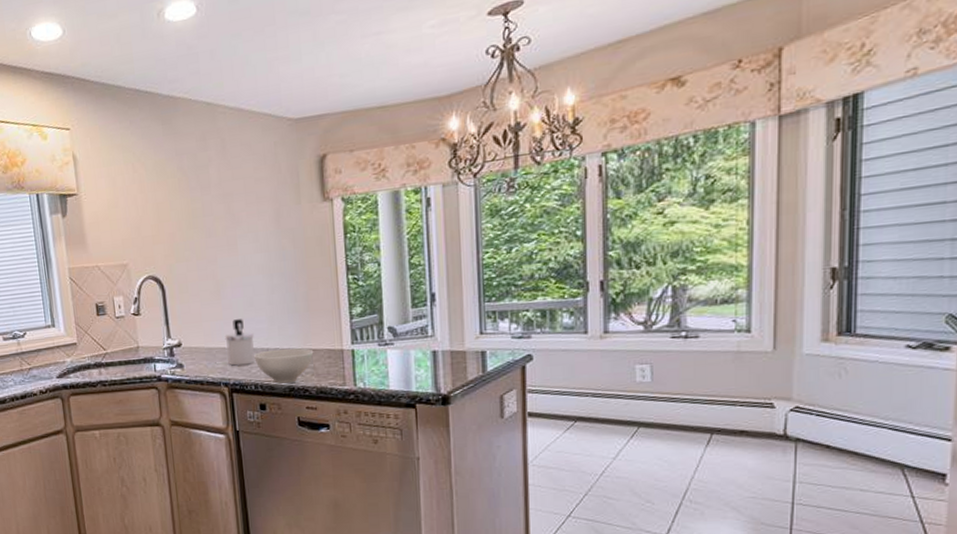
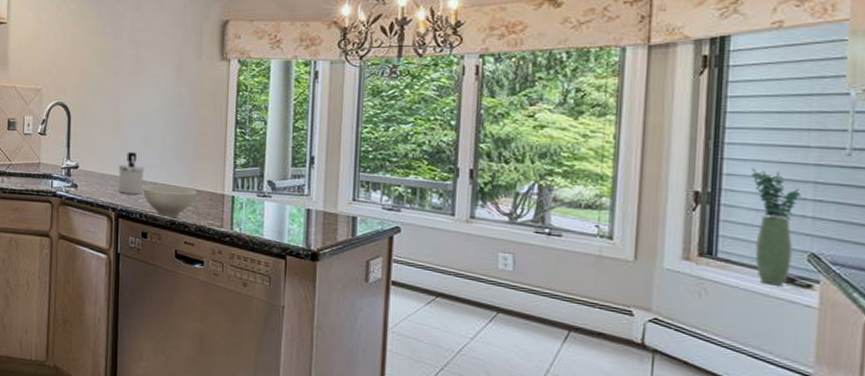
vase: none [888,232,938,354] -> present [751,168,801,286]

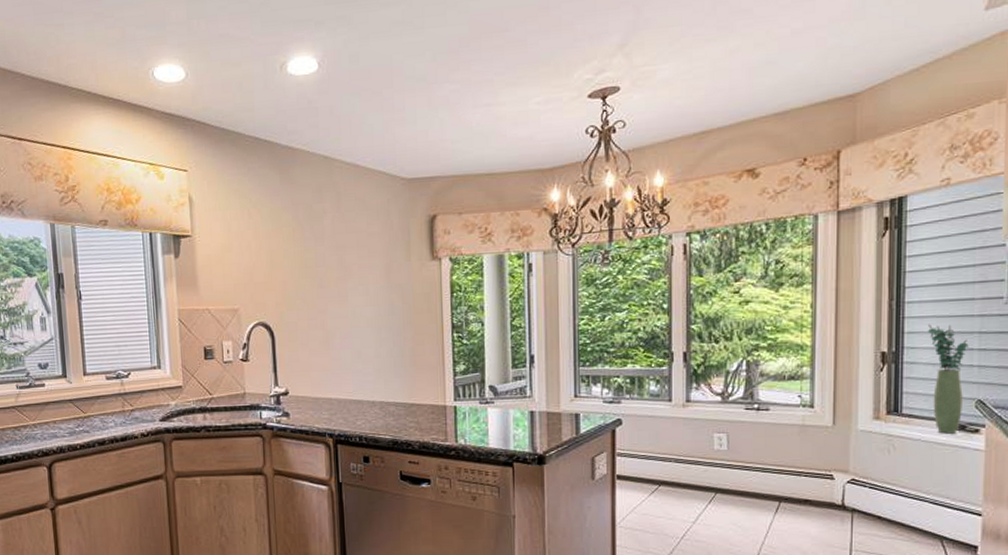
soap dispenser: present [118,152,145,195] -> none [332,370,360,418]
bowl: present [141,184,197,217] -> none [359,402,418,437]

